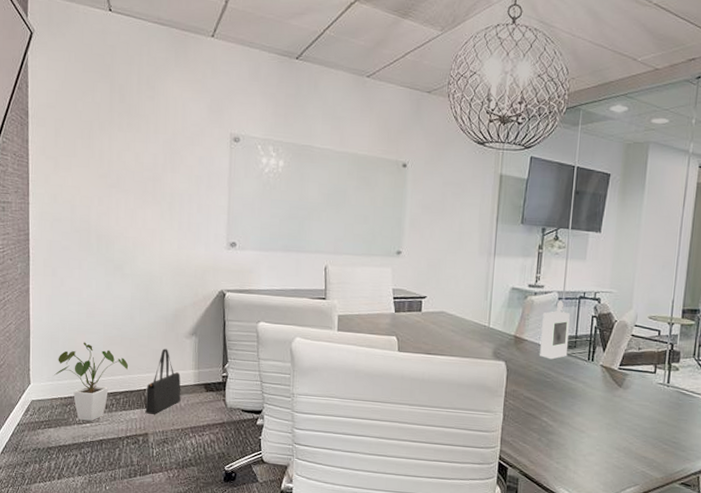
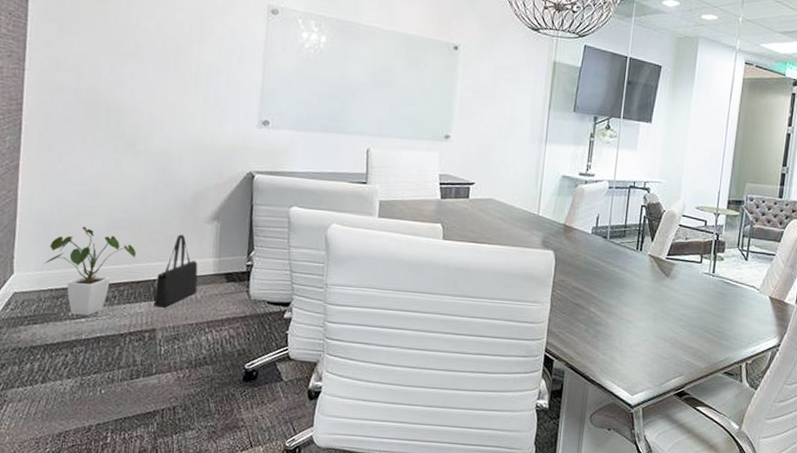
tissue box: present [540,300,570,360] -> none [589,189,620,249]

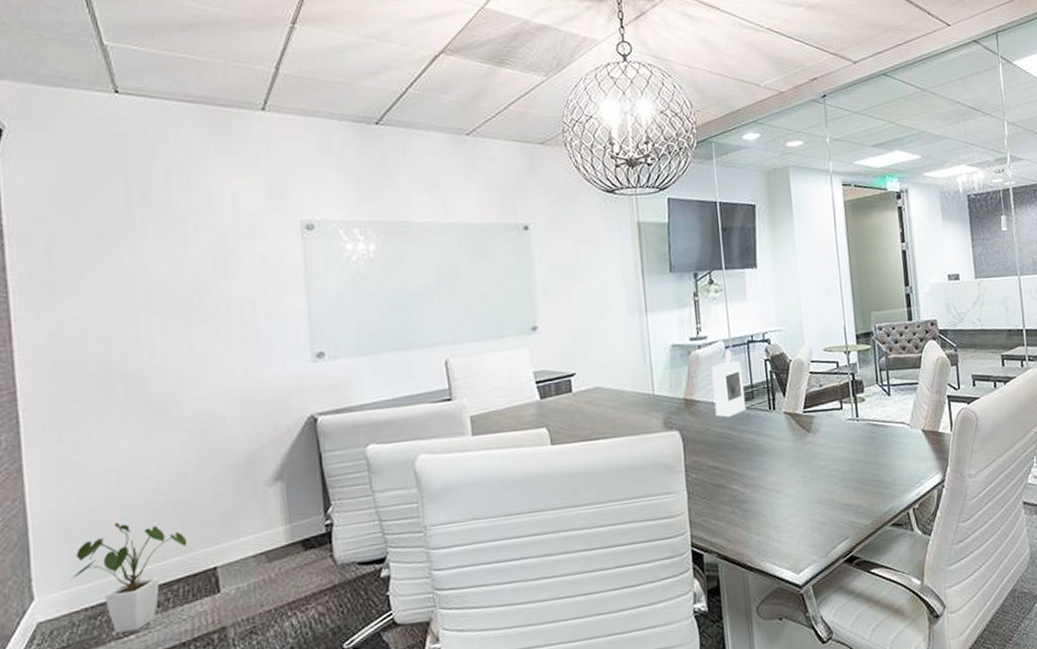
tote bag: present [153,234,198,308] -> none [217,506,270,601]
tissue box: none [589,189,620,249] -> present [711,349,747,418]

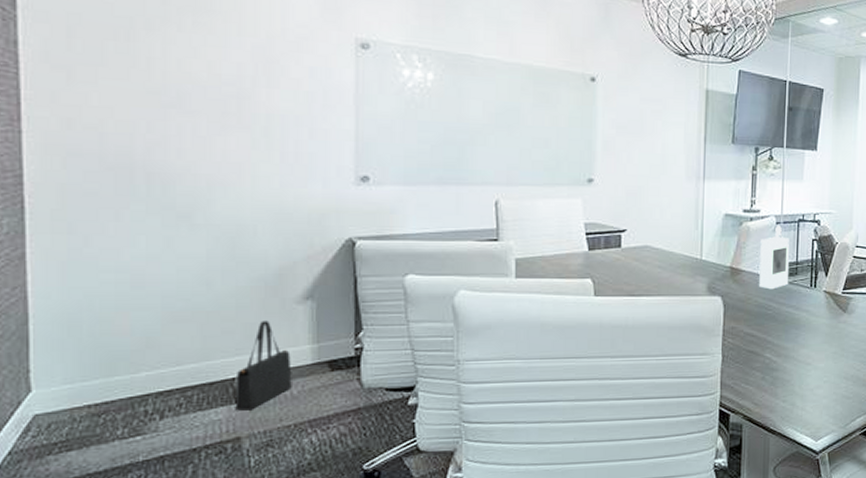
house plant: present [70,522,188,633] -> none [73,323,206,433]
tote bag: none [217,506,270,601] -> present [235,321,292,411]

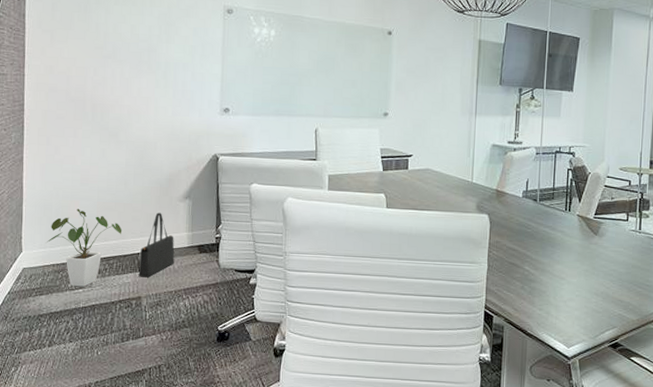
house plant: none [73,323,206,433] -> present [46,208,122,287]
tissue box: present [759,225,790,290] -> none [520,155,547,211]

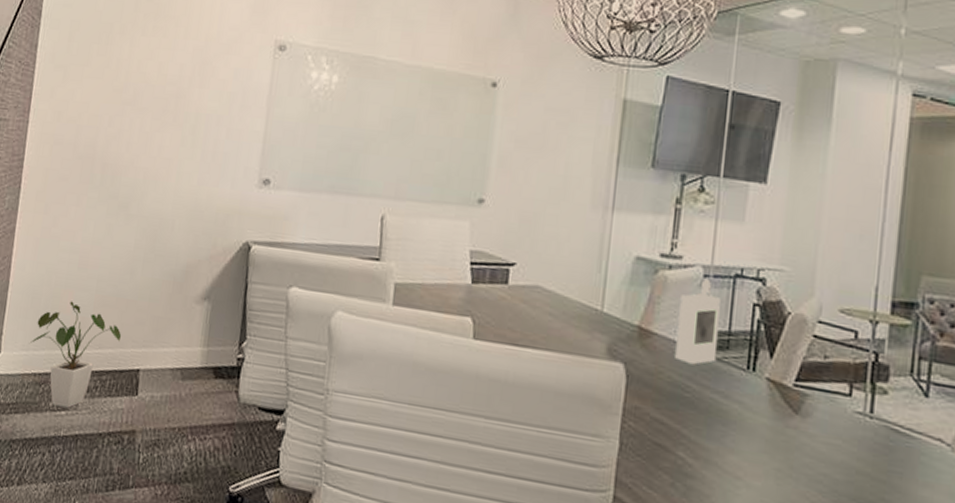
tote bag: present [138,212,175,278] -> none [135,316,185,405]
tissue box: none [520,155,547,211] -> present [675,278,721,365]

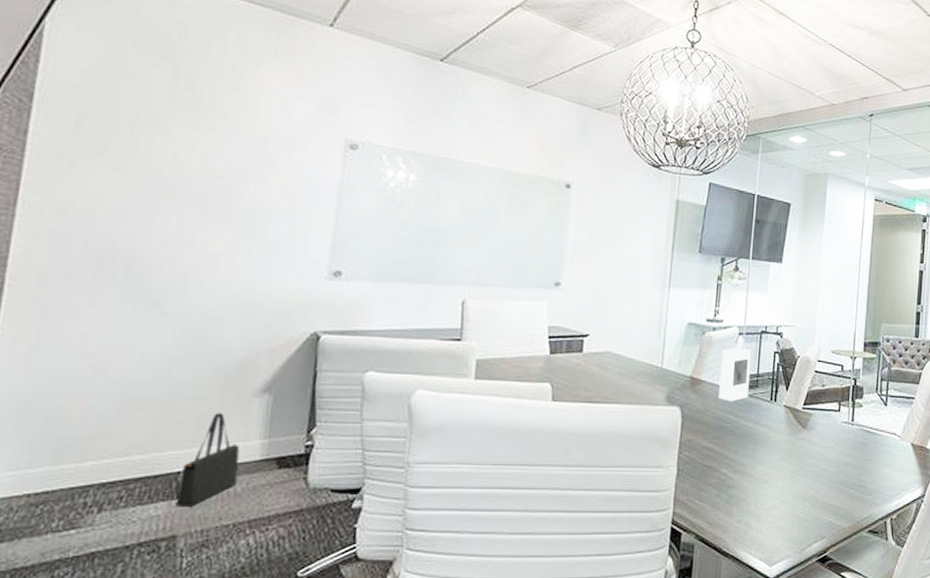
house plant: present [29,301,122,408] -> none [19,409,156,525]
tote bag: none [135,316,185,405] -> present [175,413,240,507]

